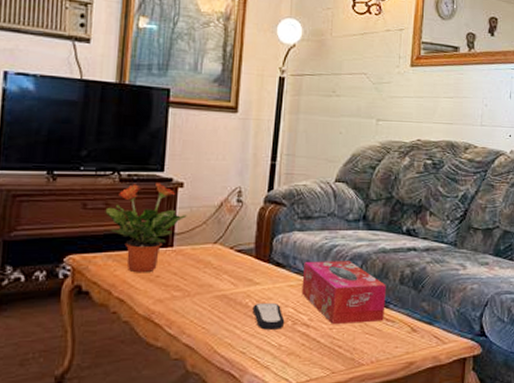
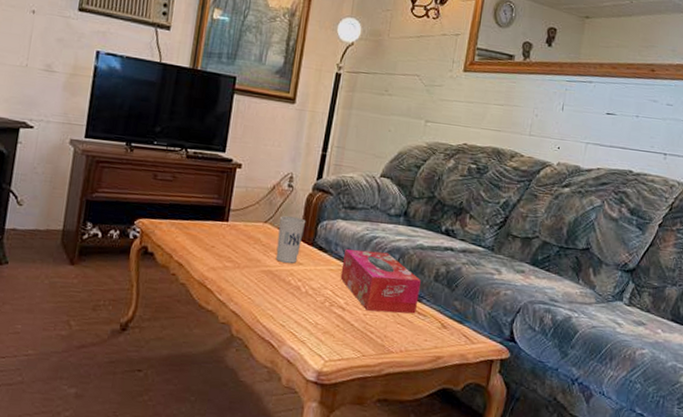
potted plant: present [105,183,187,273] -> none [172,161,243,243]
cup: none [229,234,260,284] -> present [275,216,306,263]
remote control: present [252,302,285,330] -> none [294,281,323,309]

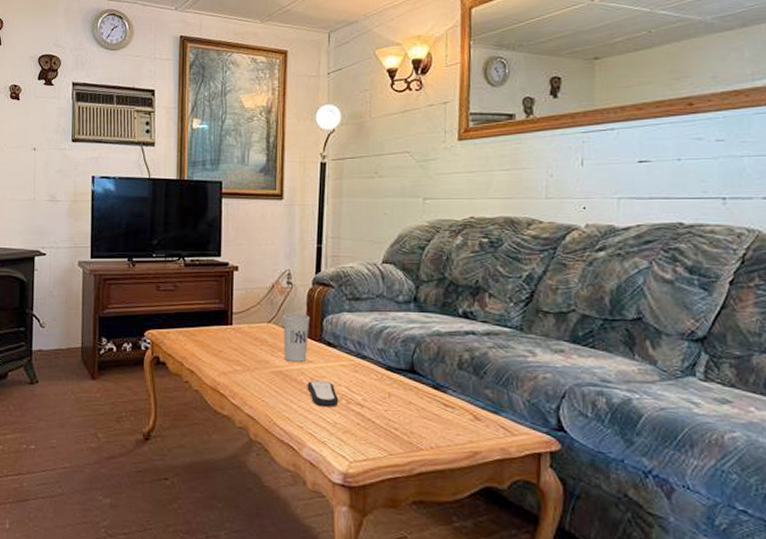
remote control: none [294,281,323,309] -> present [307,380,339,407]
tissue box: present [340,248,421,314] -> none [354,342,443,407]

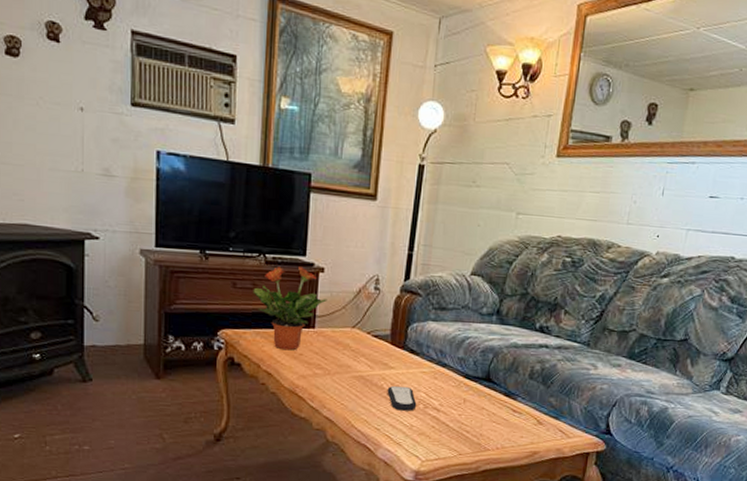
potted plant: none [174,267,243,348] -> present [253,266,327,351]
cup: present [284,314,310,362] -> none [366,320,396,368]

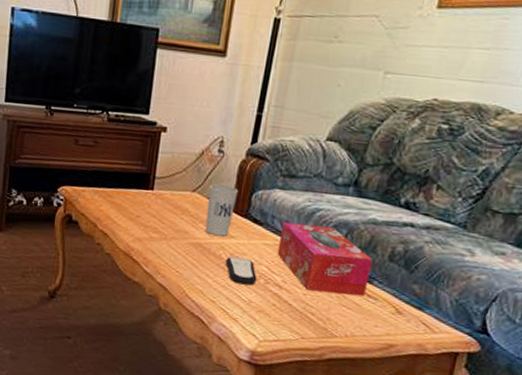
potted plant: present [253,266,327,351] -> none [94,124,168,212]
cup: none [366,320,396,368] -> present [205,184,239,236]
tissue box: none [433,350,516,412] -> present [277,221,372,297]

